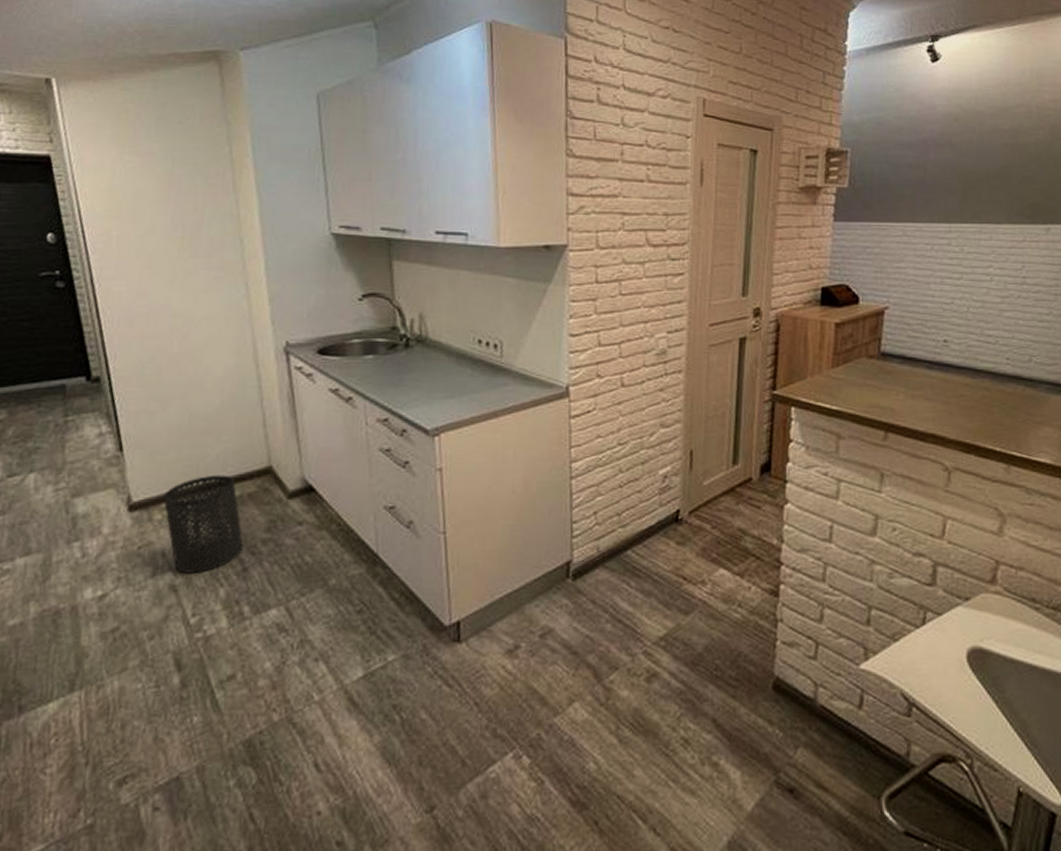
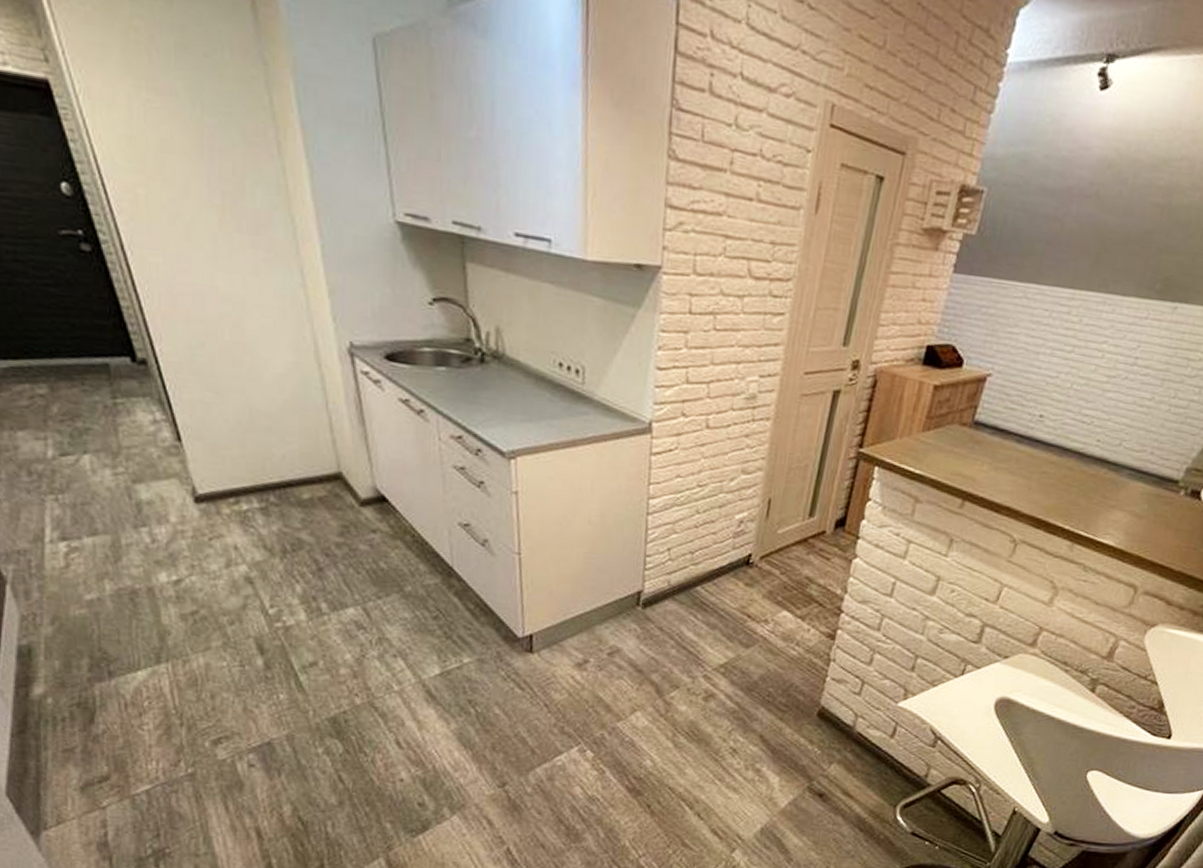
trash can: present [163,474,244,573] -> none [229,475,317,569]

